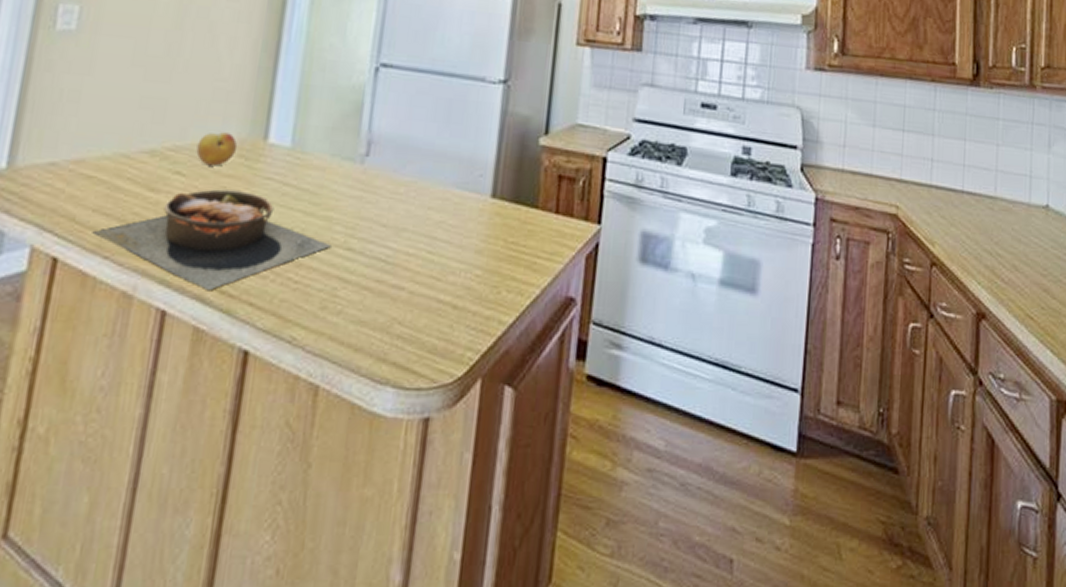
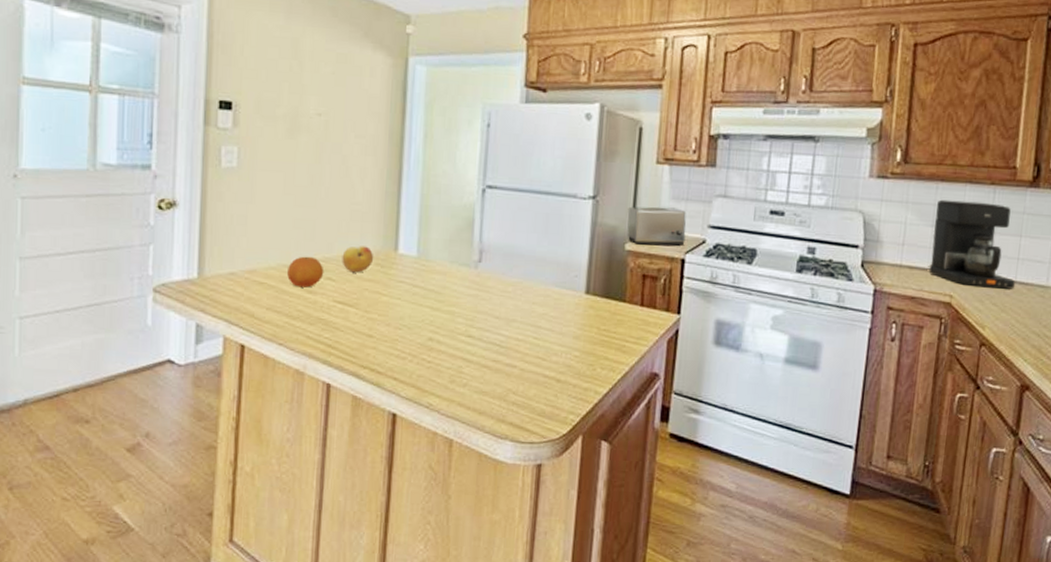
bowl: present [92,189,331,291] -> none [268,291,455,369]
fruit: none [124,143,173,184] -> present [287,256,324,288]
toaster: none [541,93,609,142] -> present [627,206,686,246]
coffee maker: none [872,96,963,200] -> present [928,199,1015,289]

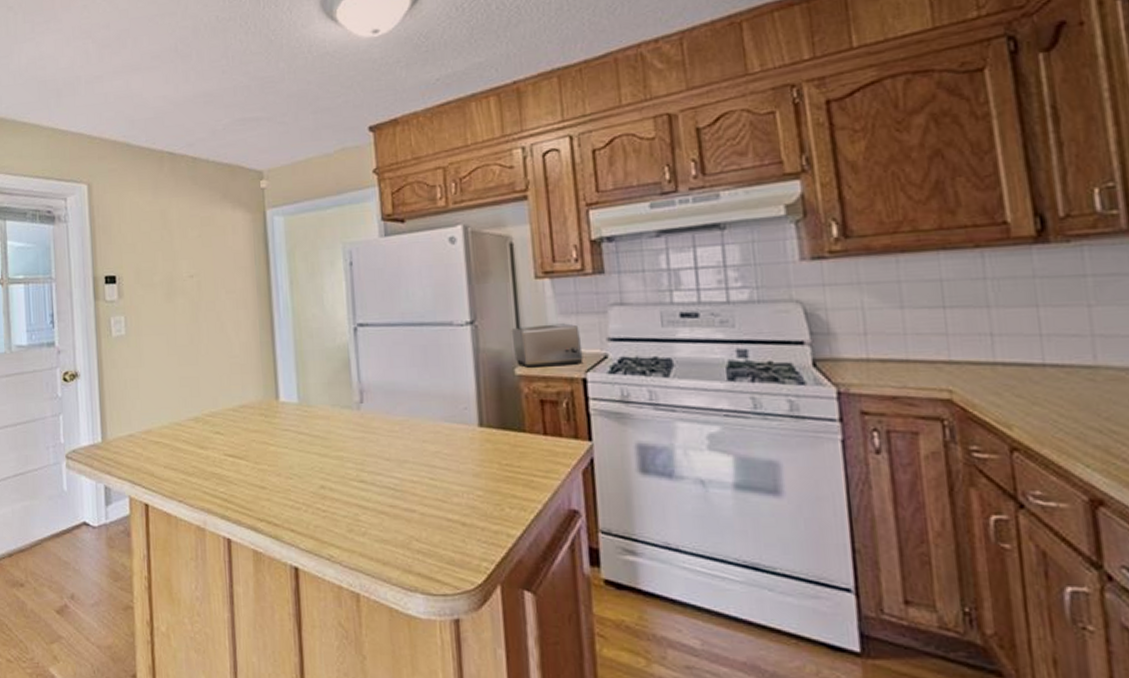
fruit: present [287,256,324,288] -> none [179,412,213,444]
fruit: present [342,246,374,273] -> none [227,397,257,425]
coffee maker: present [928,199,1015,289] -> none [902,270,1046,376]

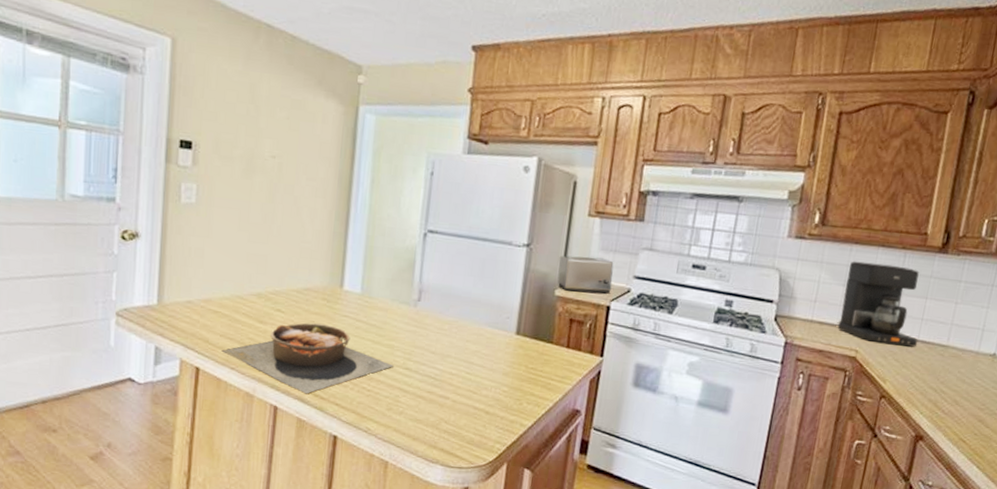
bowl: none [167,442,347,522] -> present [221,323,394,394]
coffee maker: none [902,270,1046,376] -> present [837,261,919,347]

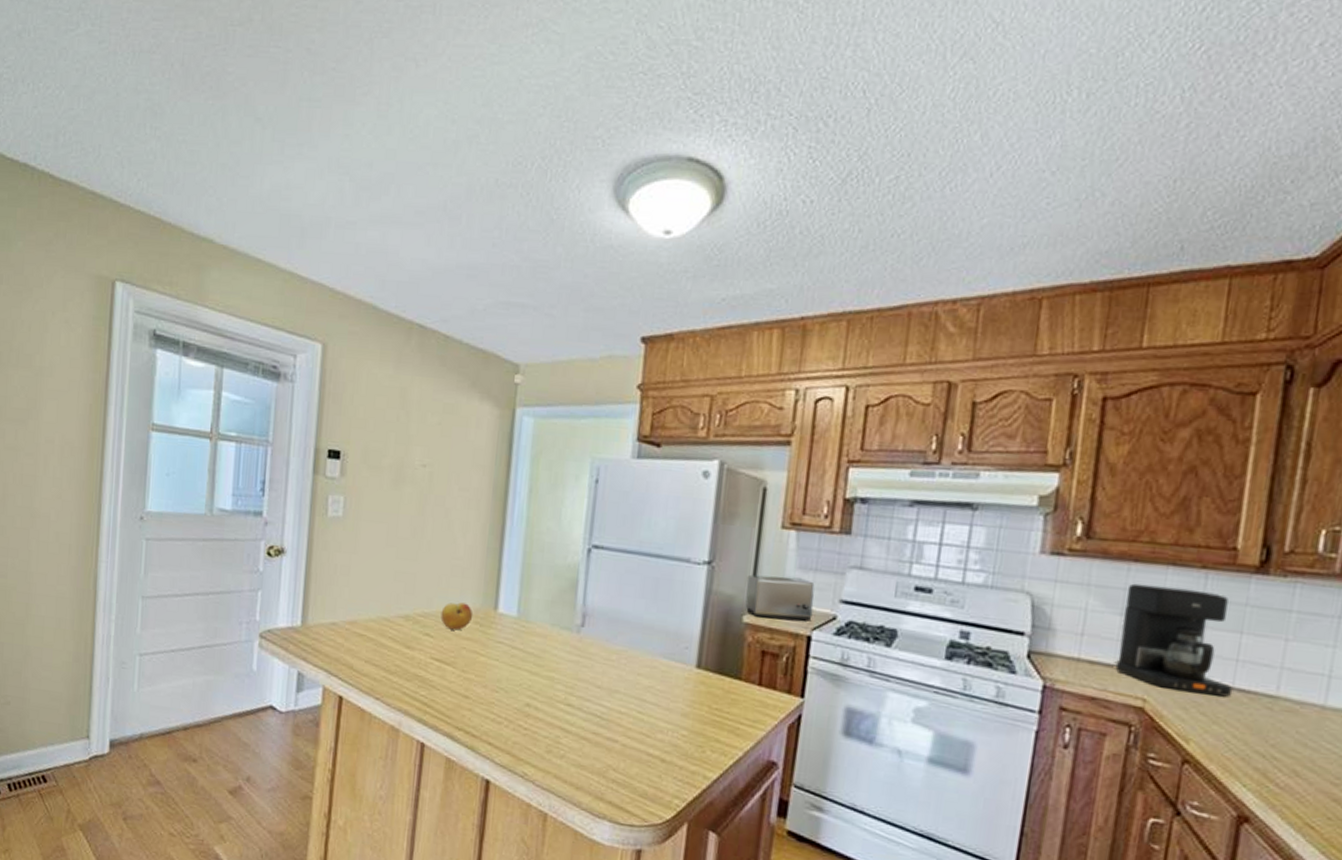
bowl: present [221,323,394,394] -> none [366,649,554,731]
fruit: none [291,281,321,306] -> present [440,602,473,631]

